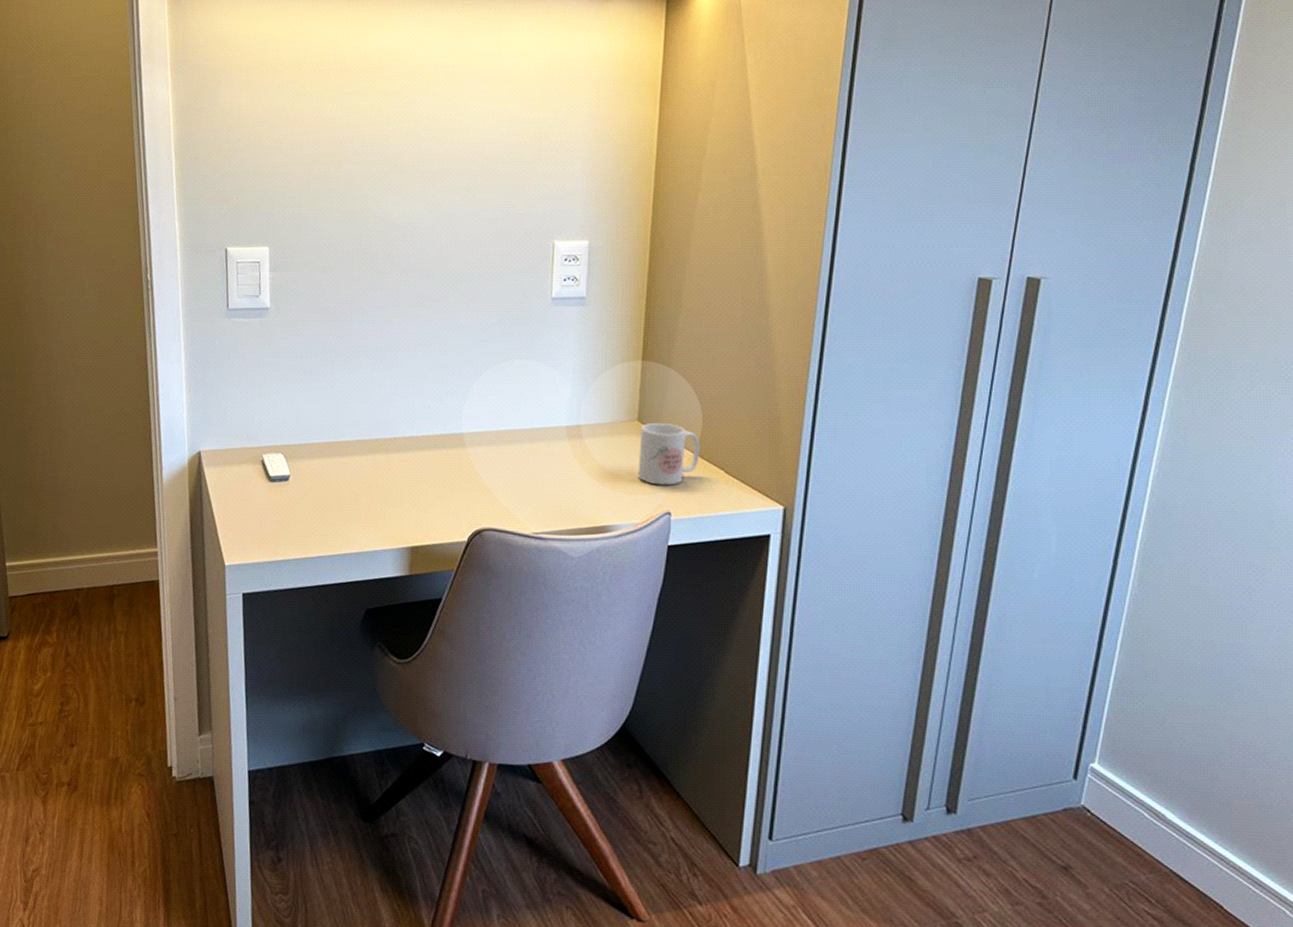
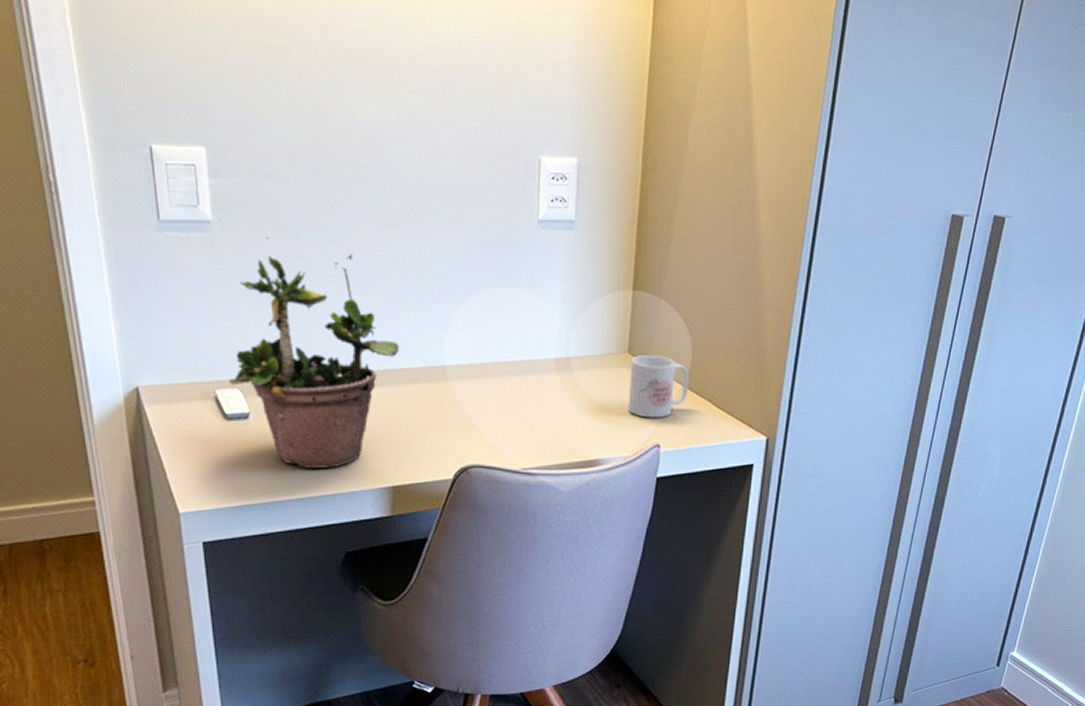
potted plant: none [274,320,423,528] -> present [229,237,400,468]

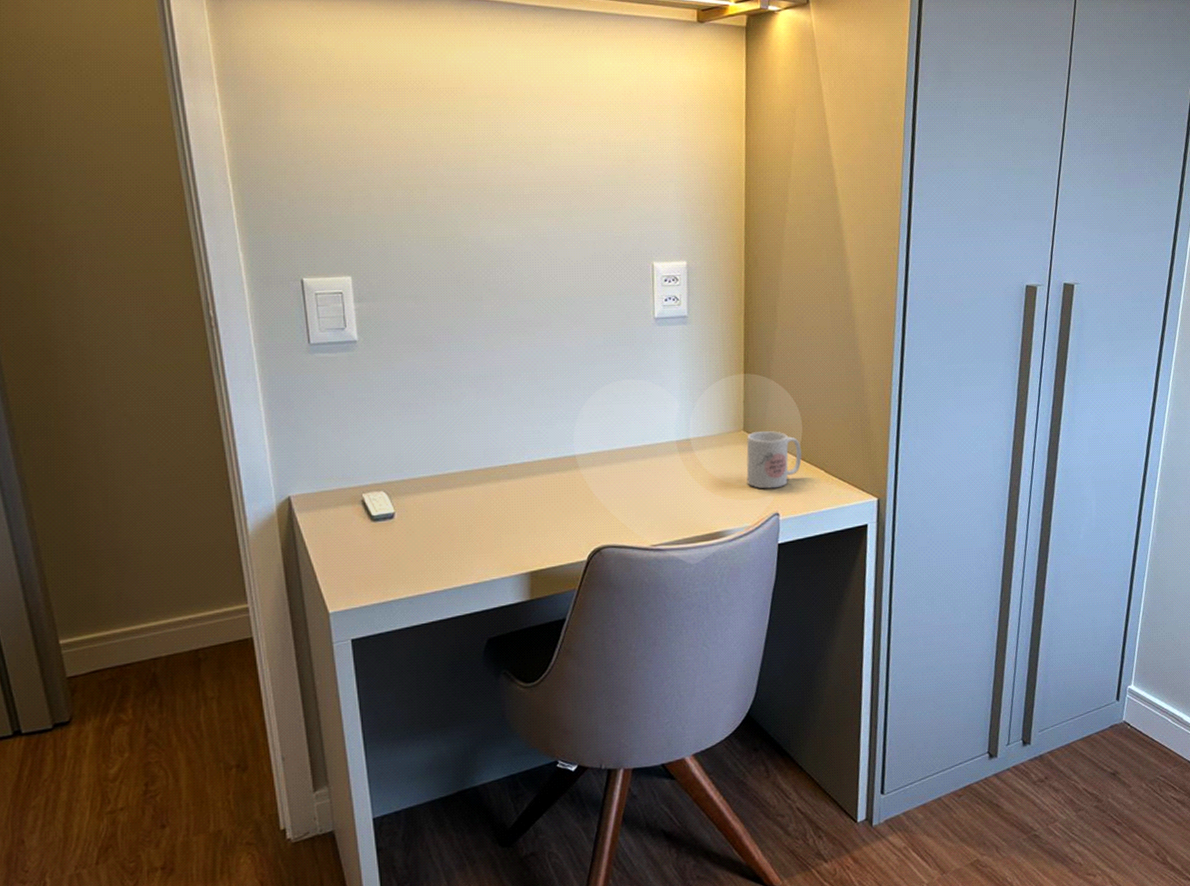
potted plant: present [229,237,400,468] -> none [375,351,533,561]

